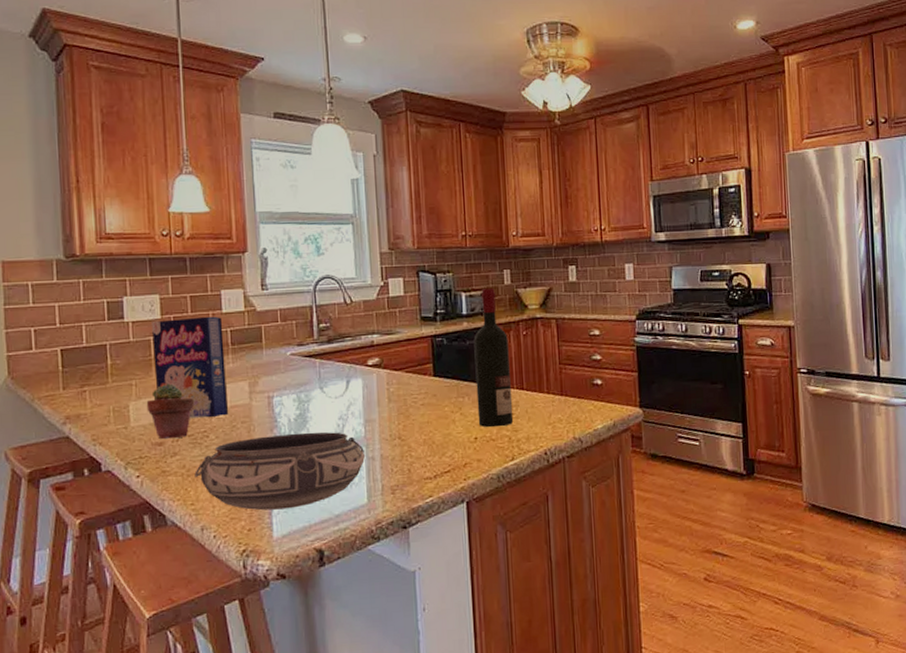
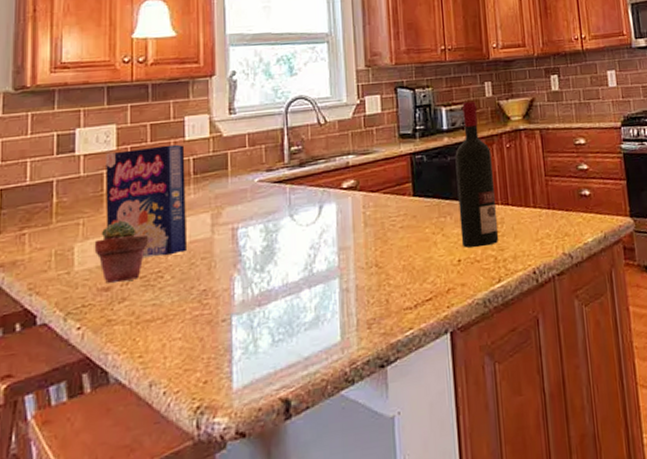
bowl: present [194,432,366,511] -> none [145,263,339,359]

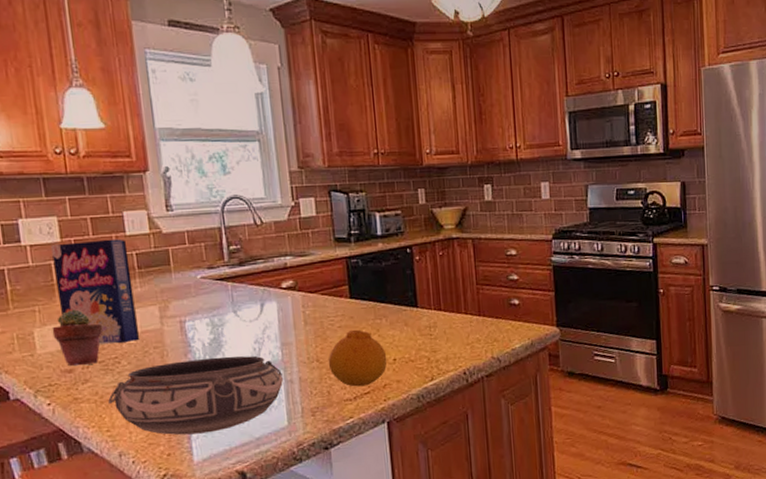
bowl: none [145,263,339,359] -> present [108,356,284,435]
fruit: none [387,229,452,293] -> present [328,329,388,387]
wine bottle: present [455,101,499,248] -> none [389,208,432,349]

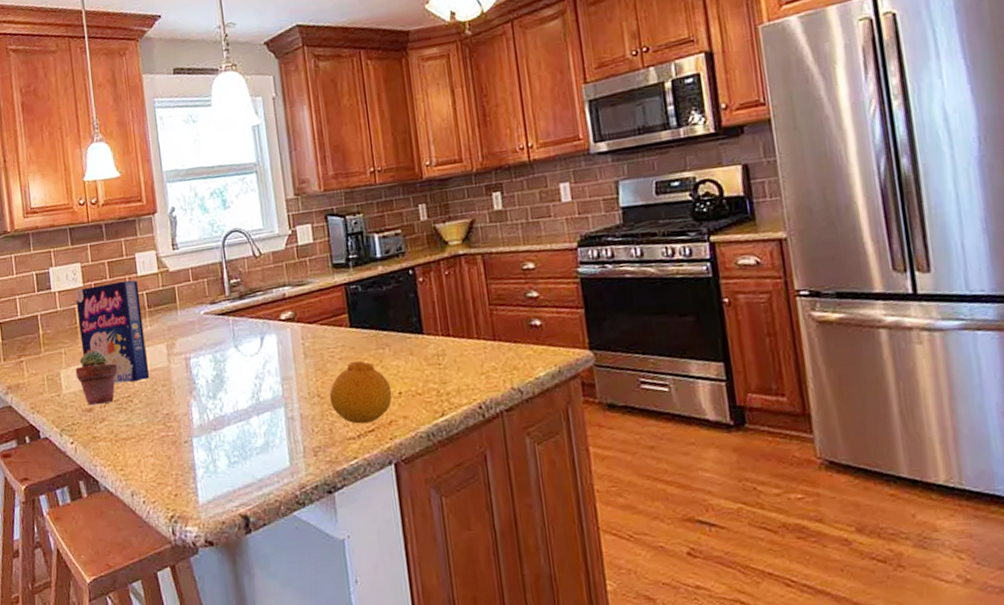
bowl: present [108,356,284,435] -> none [122,392,285,475]

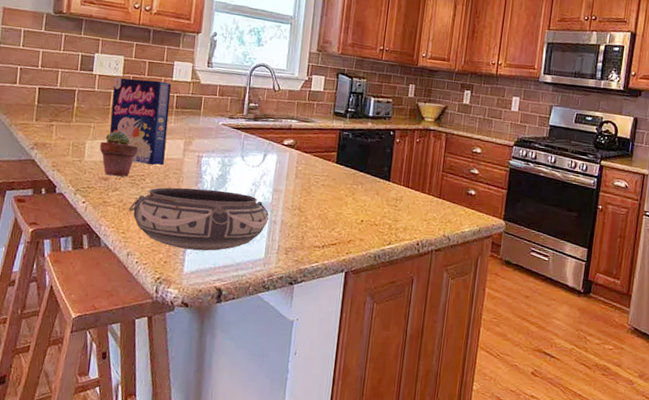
bowl: none [122,392,285,475] -> present [129,187,269,251]
fruit: present [329,361,392,424] -> none [307,189,357,239]

